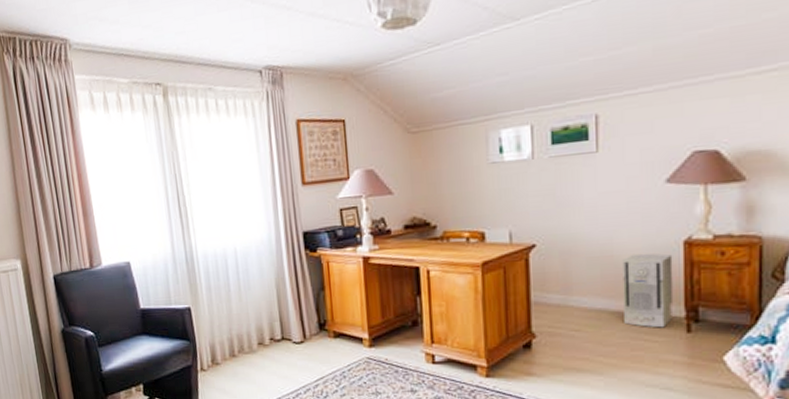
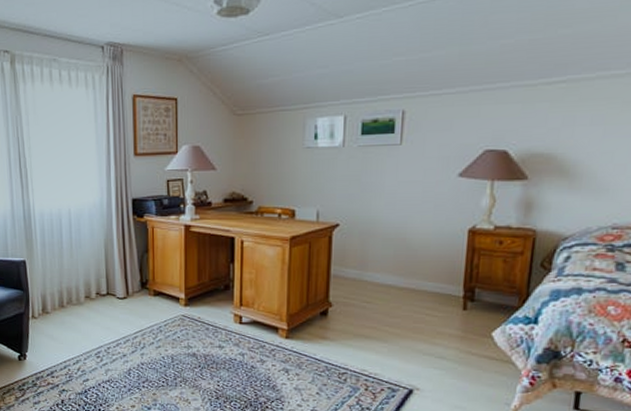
air purifier: present [623,253,674,328] -> none [410,238,458,305]

